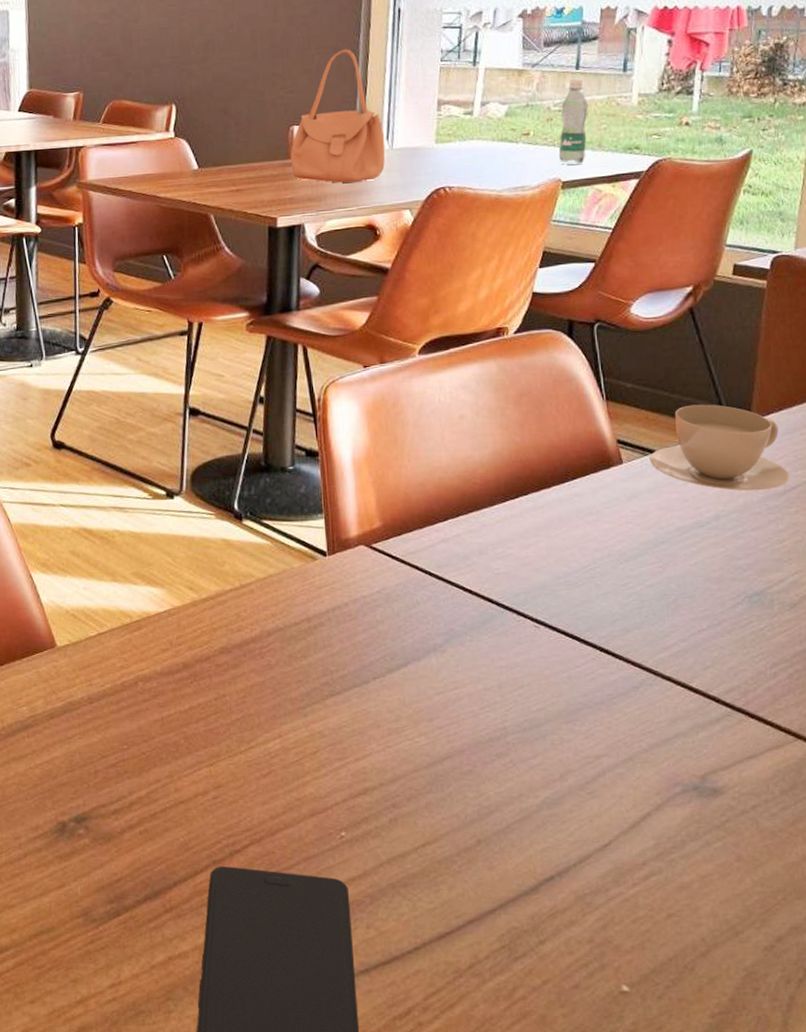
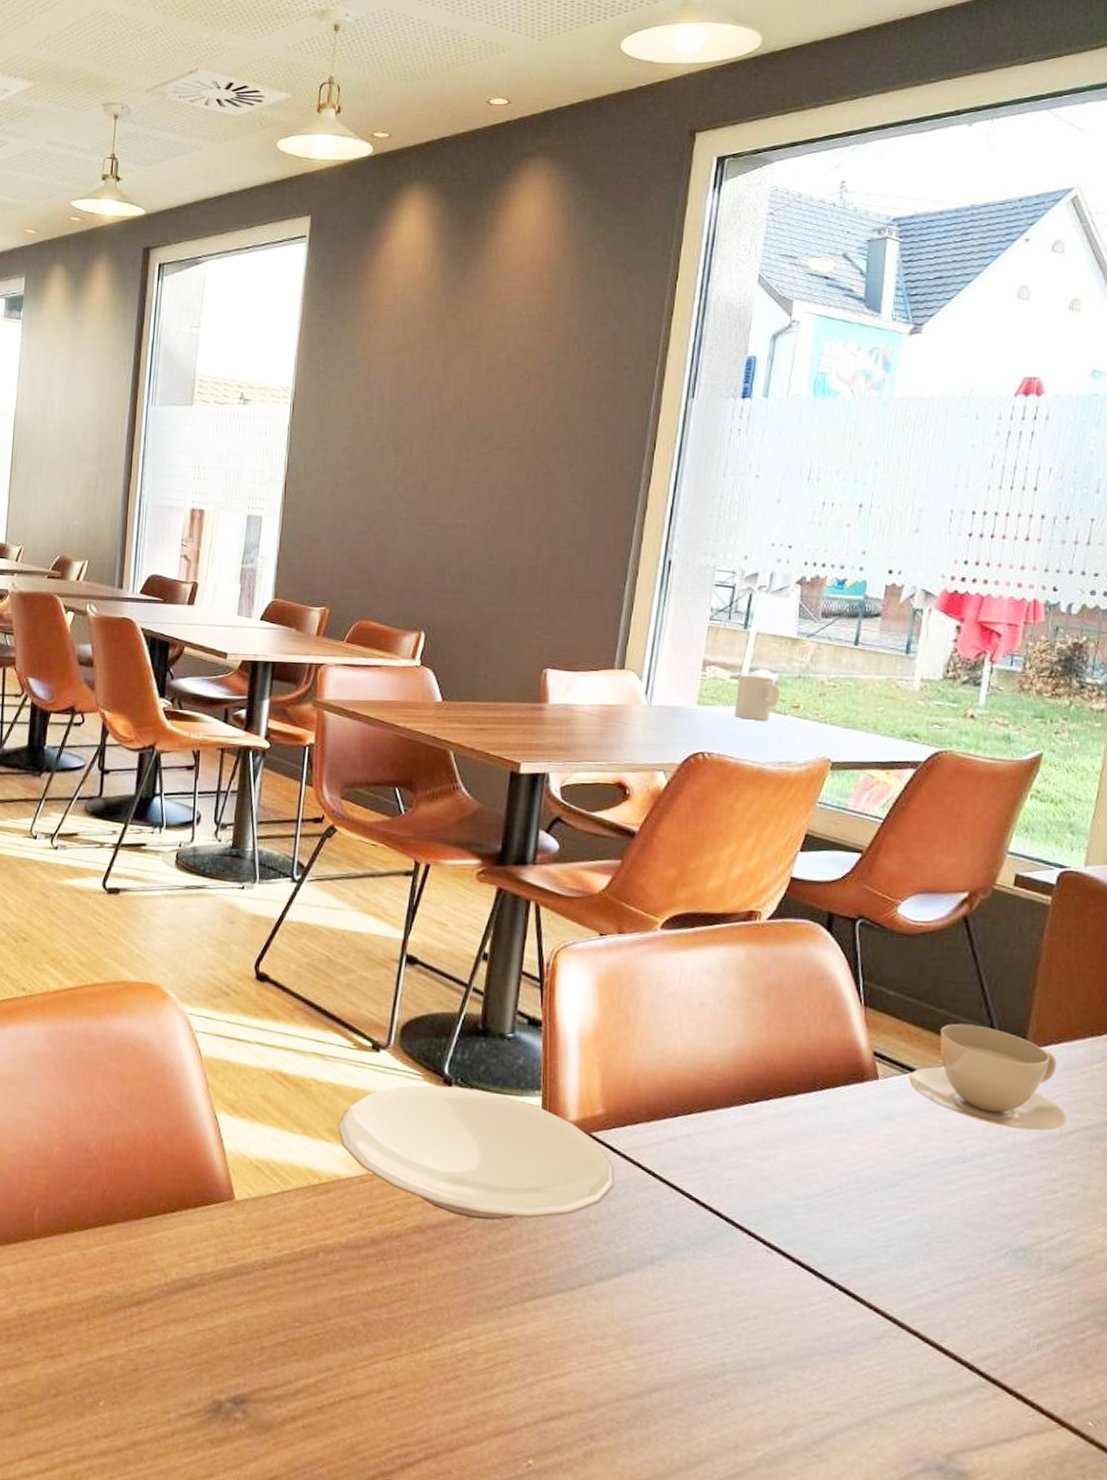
saucer: none [142,520,396,634] -> present [337,1084,614,1220]
handbag: present [290,49,385,183] -> none [540,595,644,736]
cup: none [469,109,511,152] -> present [734,675,780,721]
bottle: present [558,79,588,165] -> none [829,655,865,747]

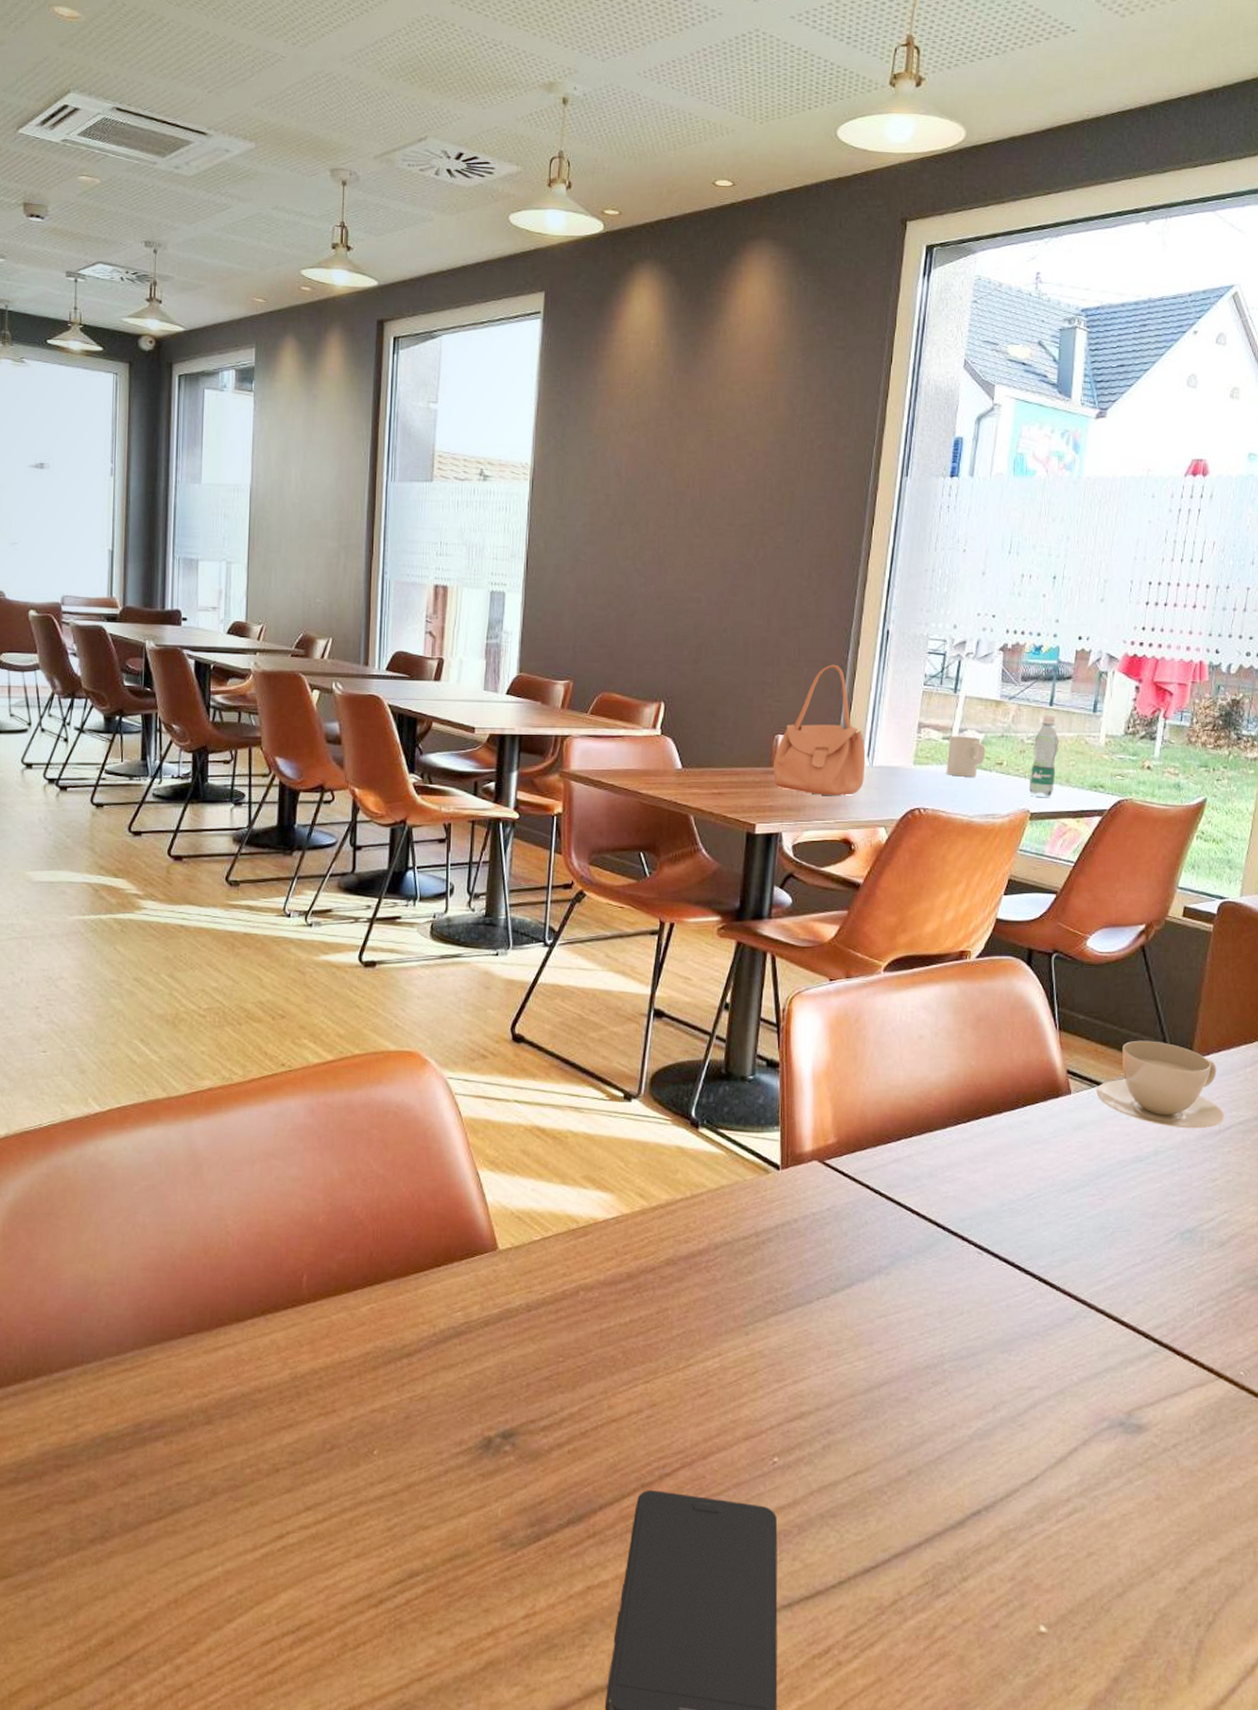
saucer: present [337,1084,614,1220] -> none [593,1128,846,1248]
handbag: none [540,595,644,736] -> present [773,664,866,795]
bottle: none [829,655,865,747] -> present [1028,715,1059,798]

